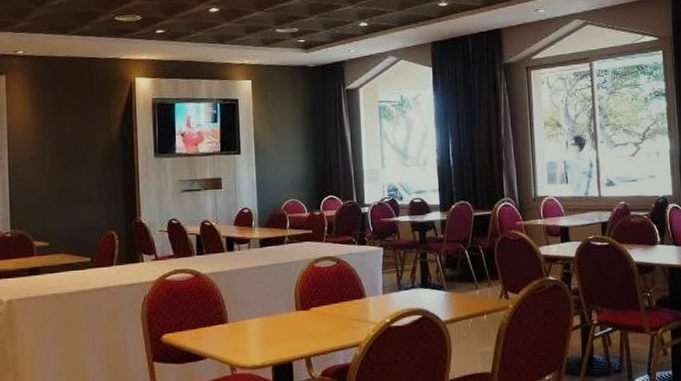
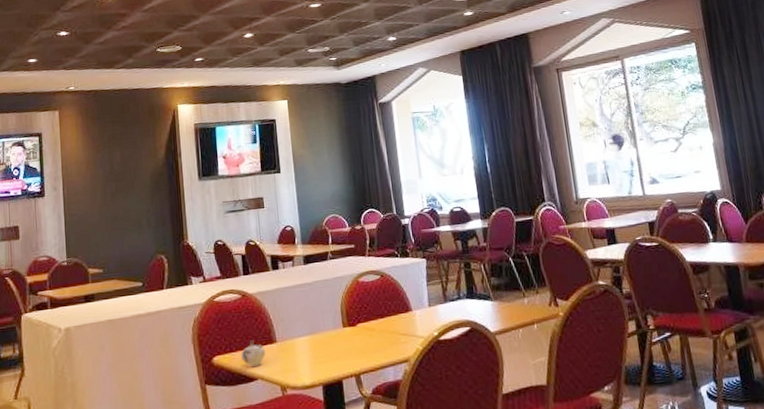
sugar bowl: none [190,320,217,347] -> present [240,340,266,368]

